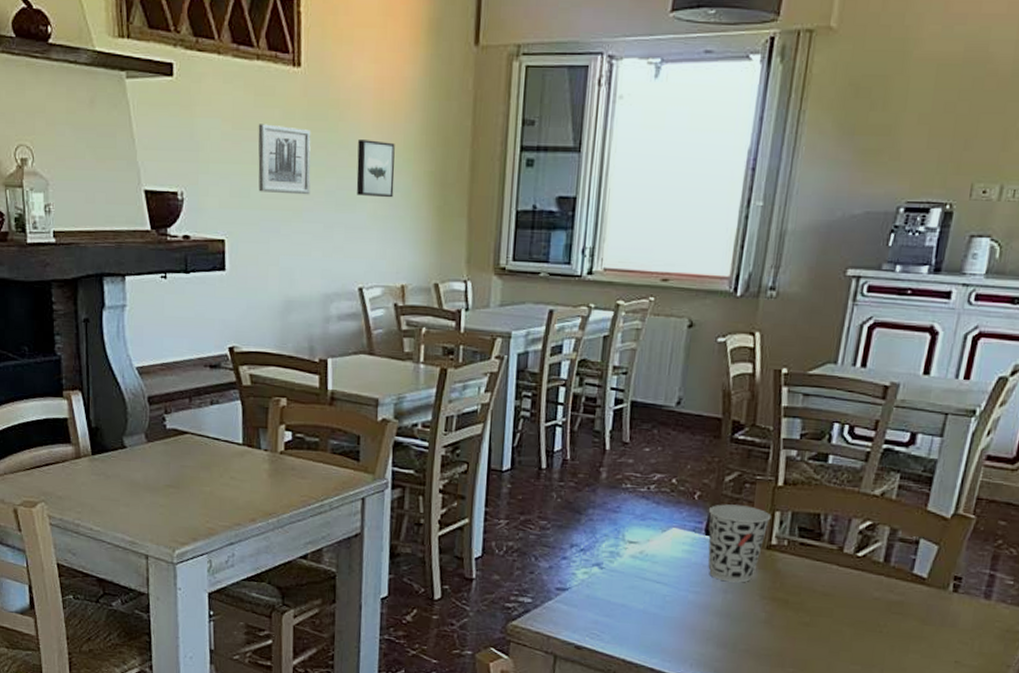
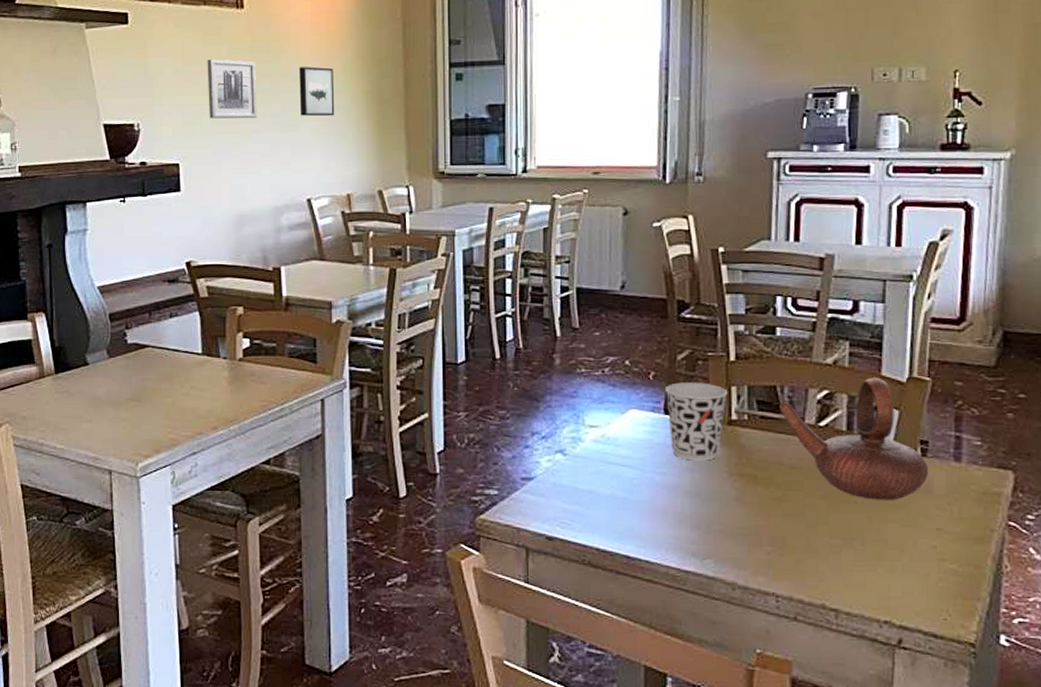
teapot: none [819,511,958,632] -> present [778,377,929,500]

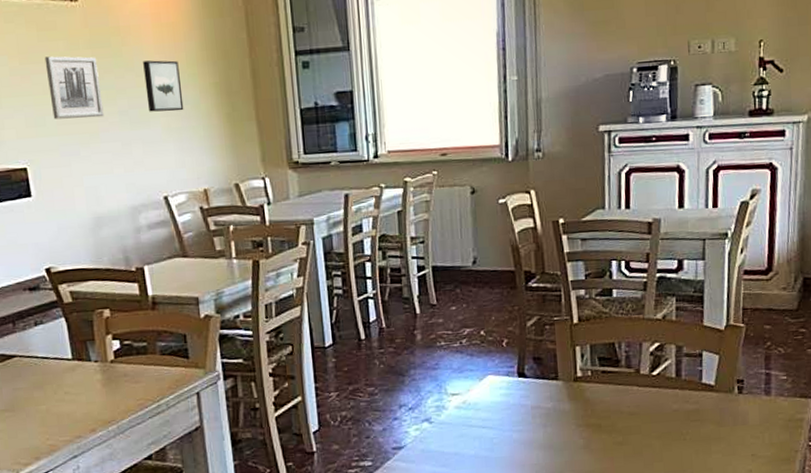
cup: present [664,382,728,461] -> none [517,345,573,417]
teapot: present [778,377,929,500] -> none [617,327,745,436]

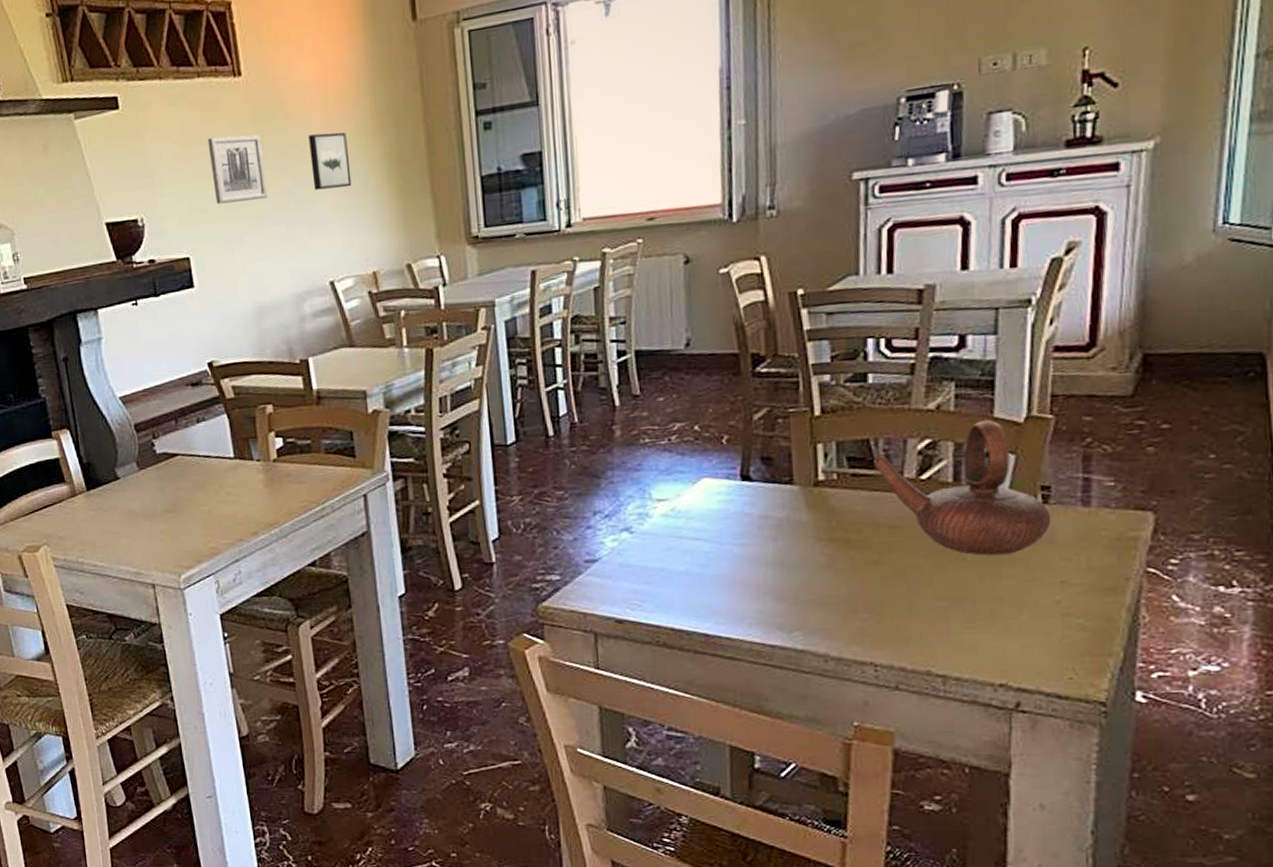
teapot: none [617,327,745,436] -> present [872,420,1052,556]

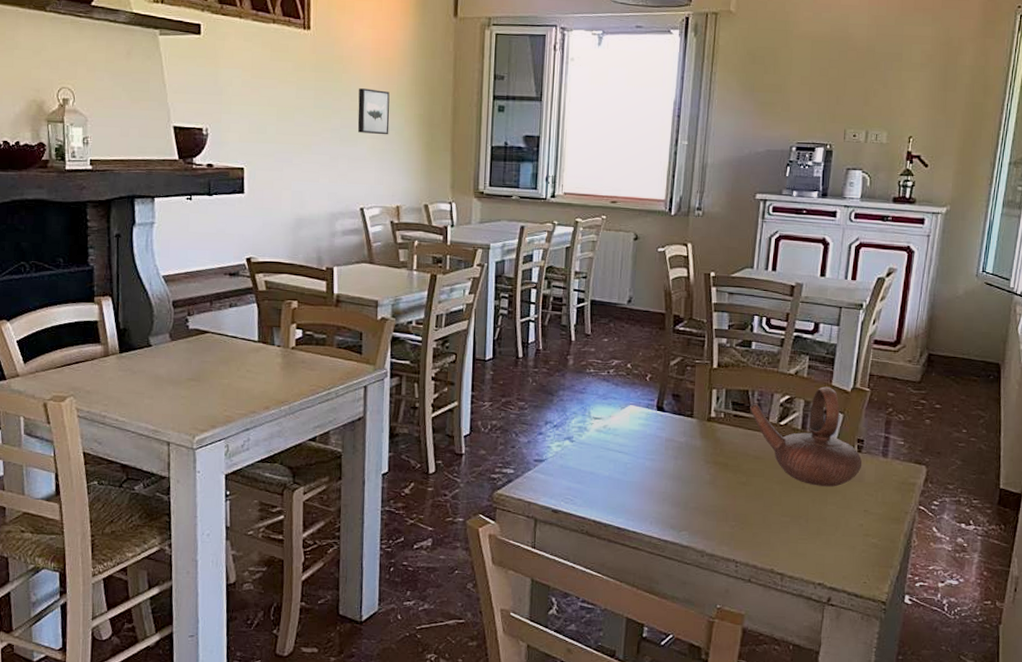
wall art: present [207,135,268,205] -> none [273,74,319,132]

